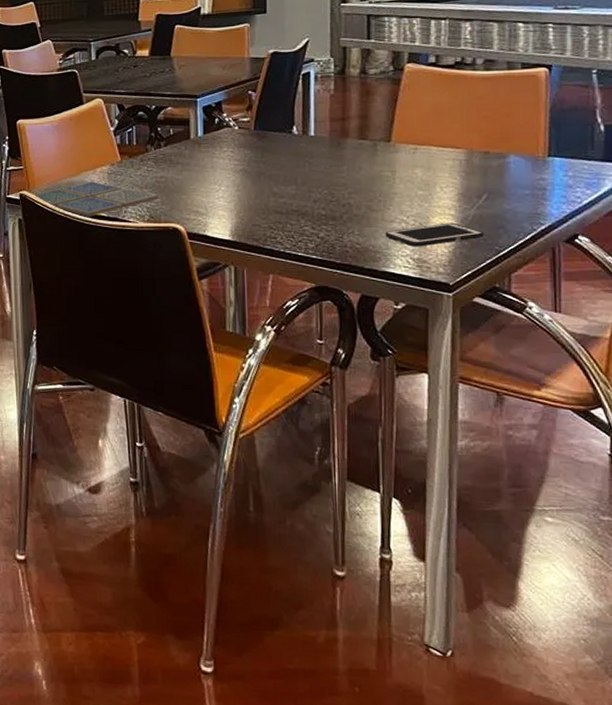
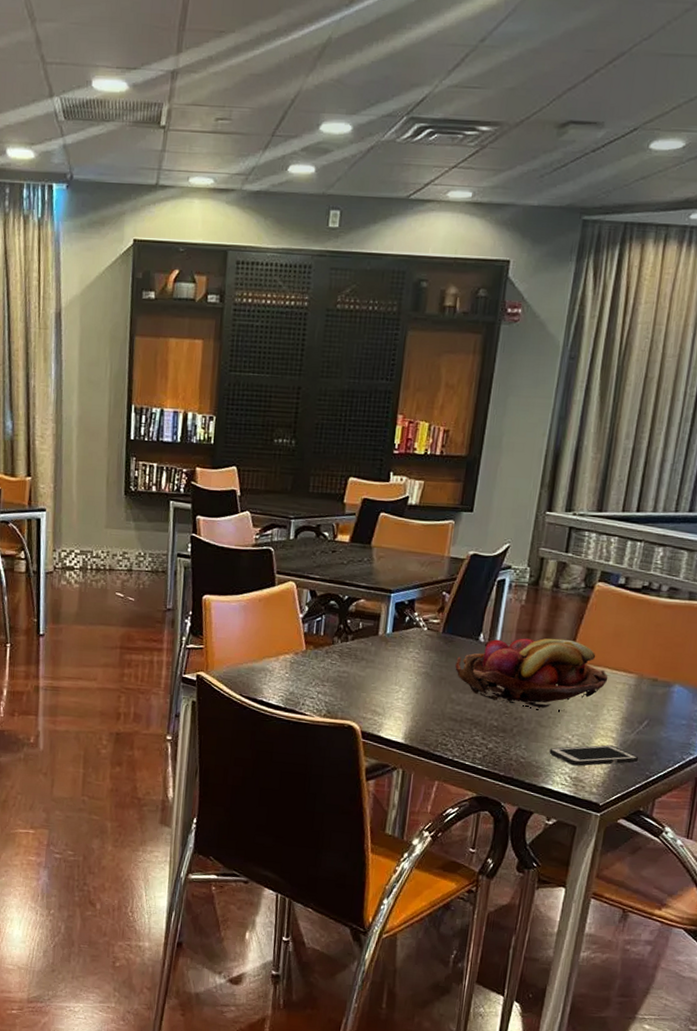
drink coaster: present [33,181,160,217] -> none [211,668,340,706]
fruit basket: none [272,122,436,193] -> present [455,638,608,711]

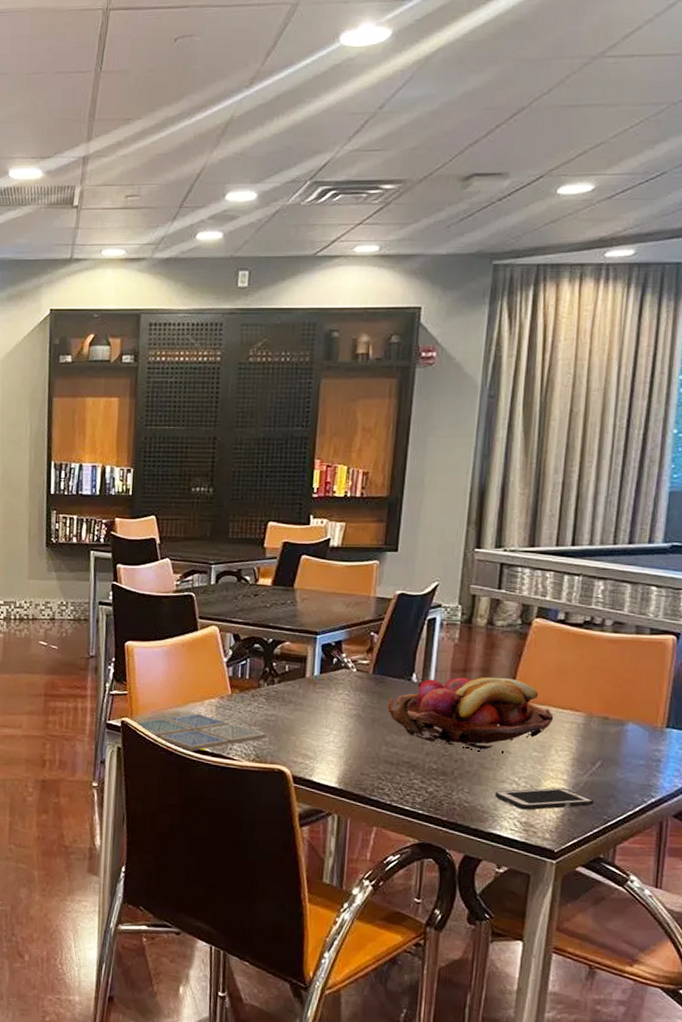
drink coaster: none [211,668,340,706] -> present [136,713,268,751]

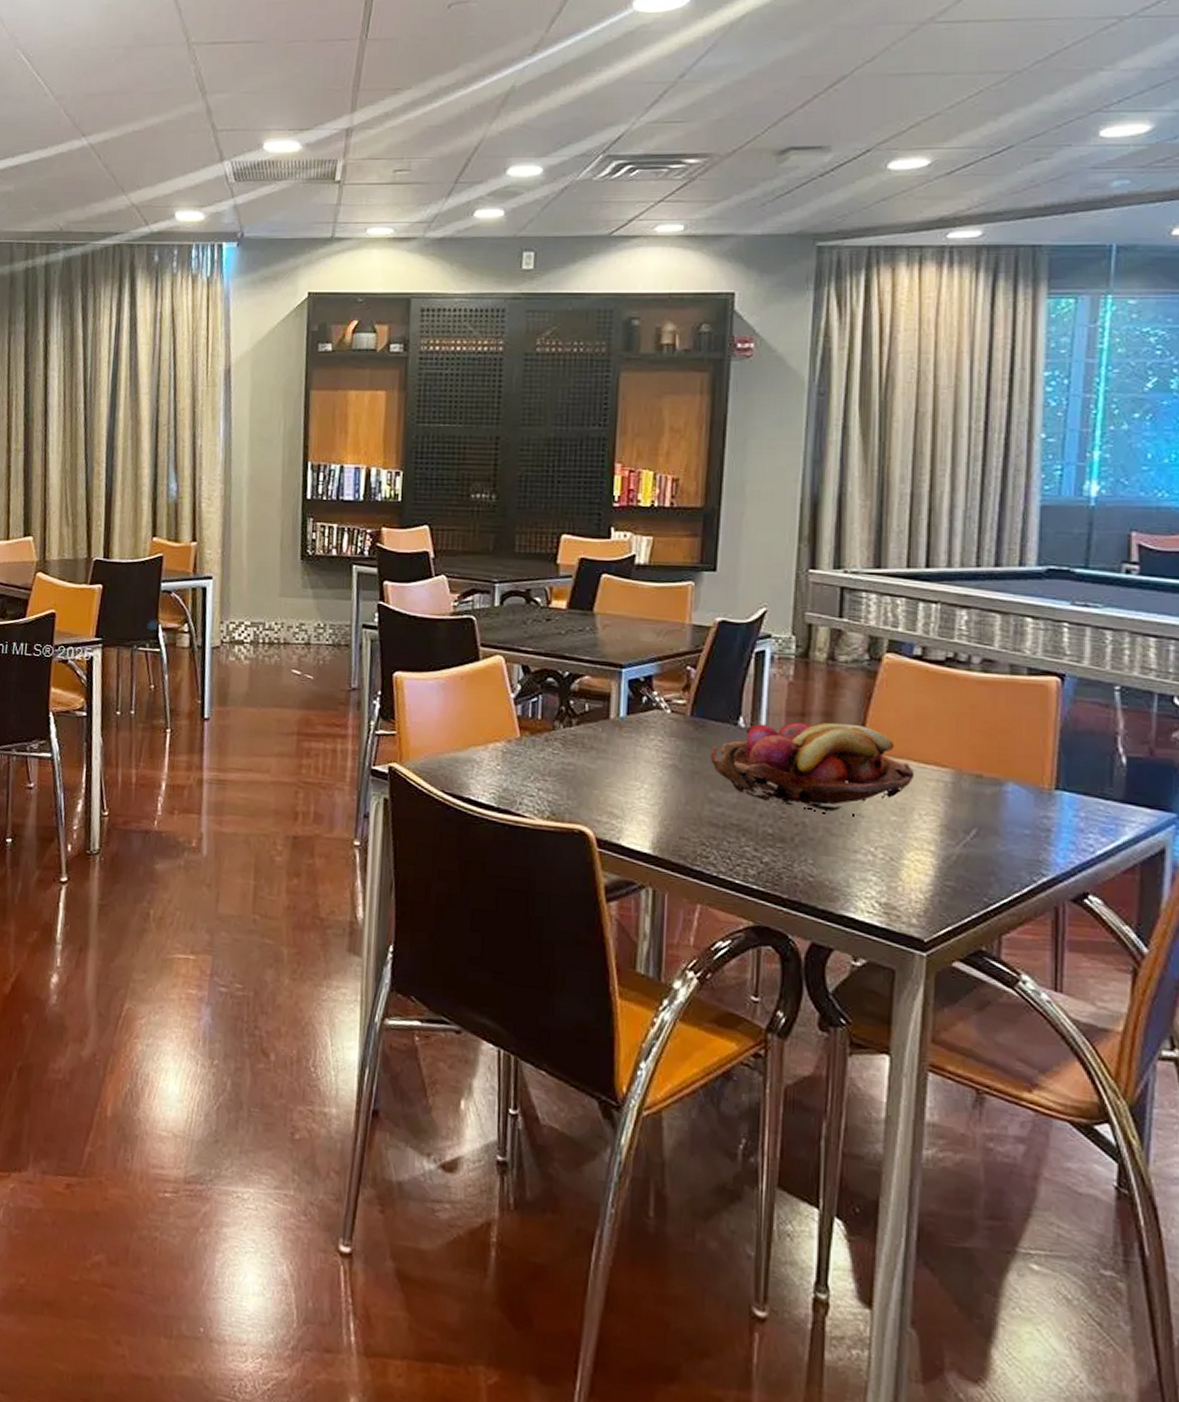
drink coaster: present [136,713,268,751] -> none [406,759,565,806]
cell phone: present [495,787,595,811] -> none [846,860,971,889]

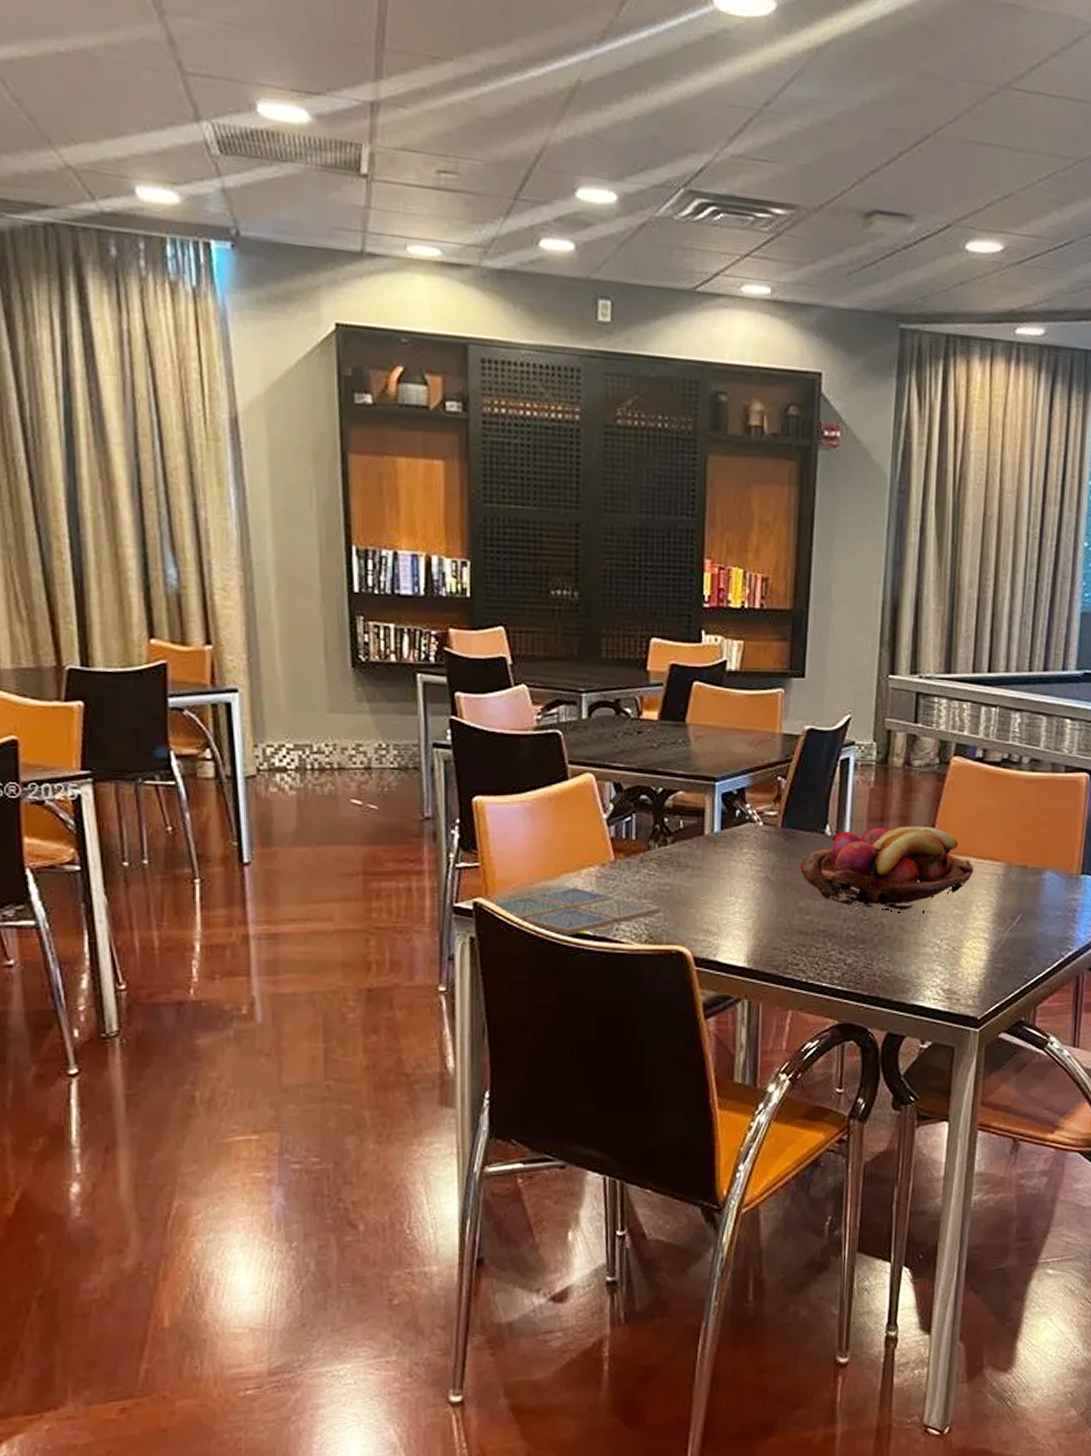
drink coaster: none [406,759,565,806] -> present [493,886,662,935]

